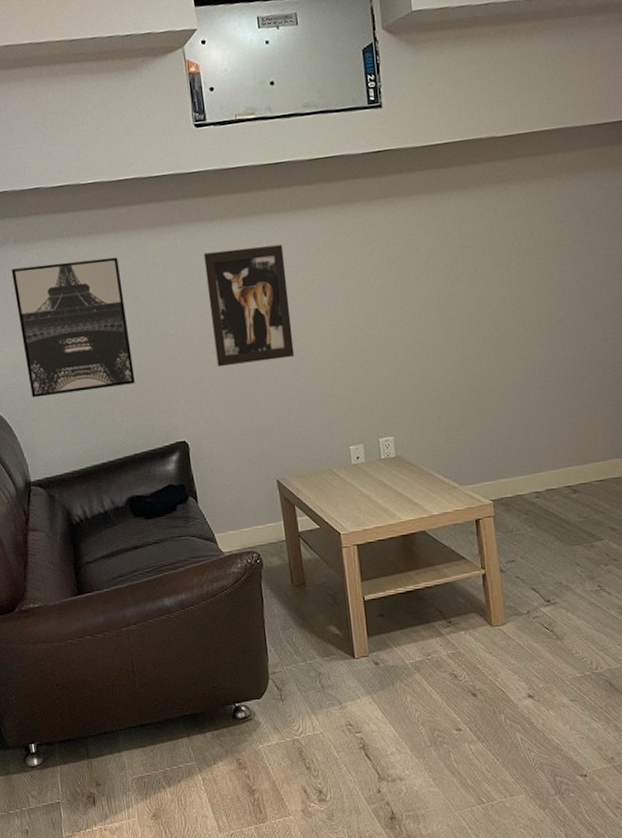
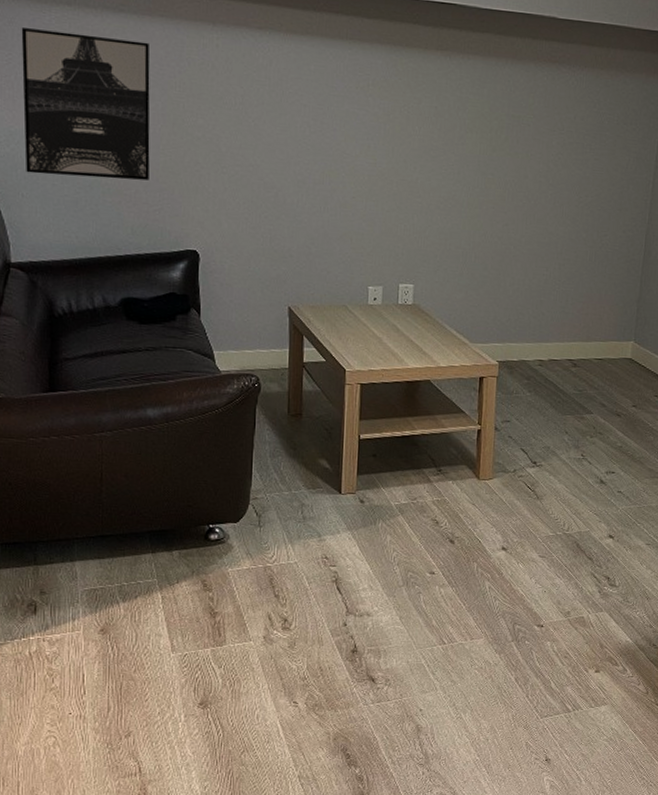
wall art: present [203,244,295,367] -> none [243,61,332,187]

